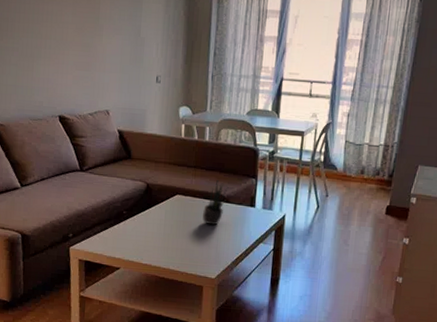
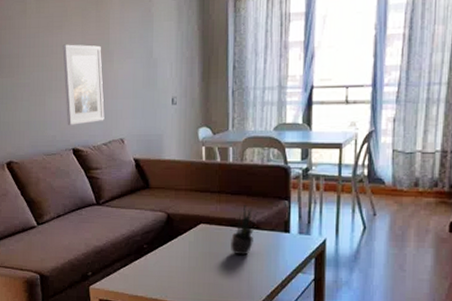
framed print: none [53,14,92,93] -> present [62,44,105,125]

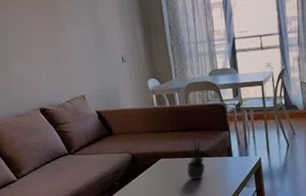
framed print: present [62,44,105,125] -> none [17,16,65,88]

